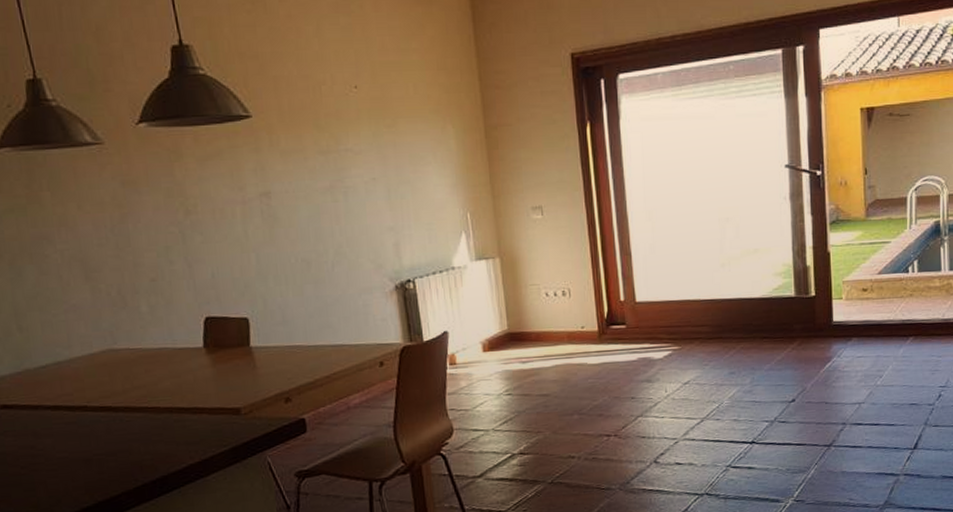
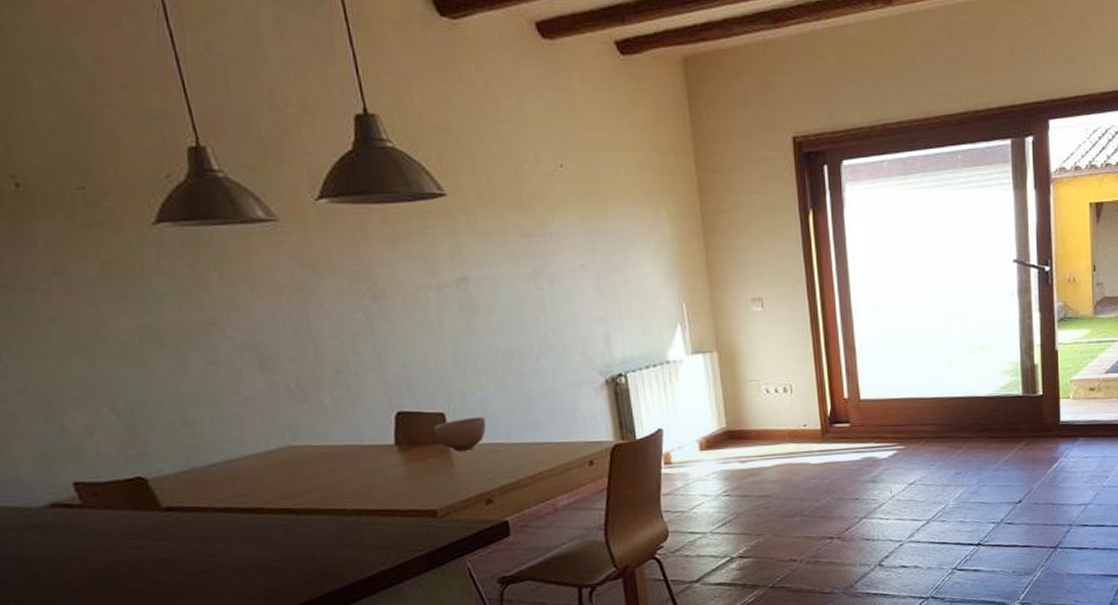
bowl: none [238,320,286,353] -> present [433,416,487,451]

